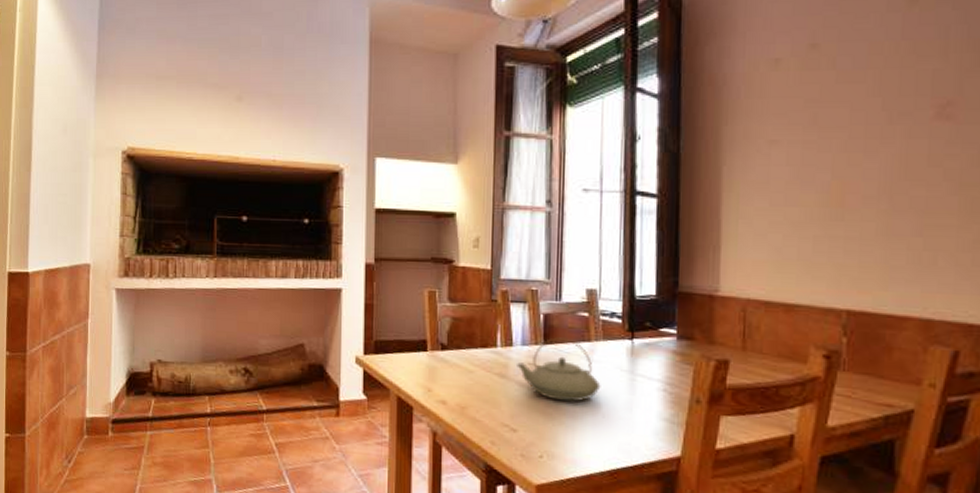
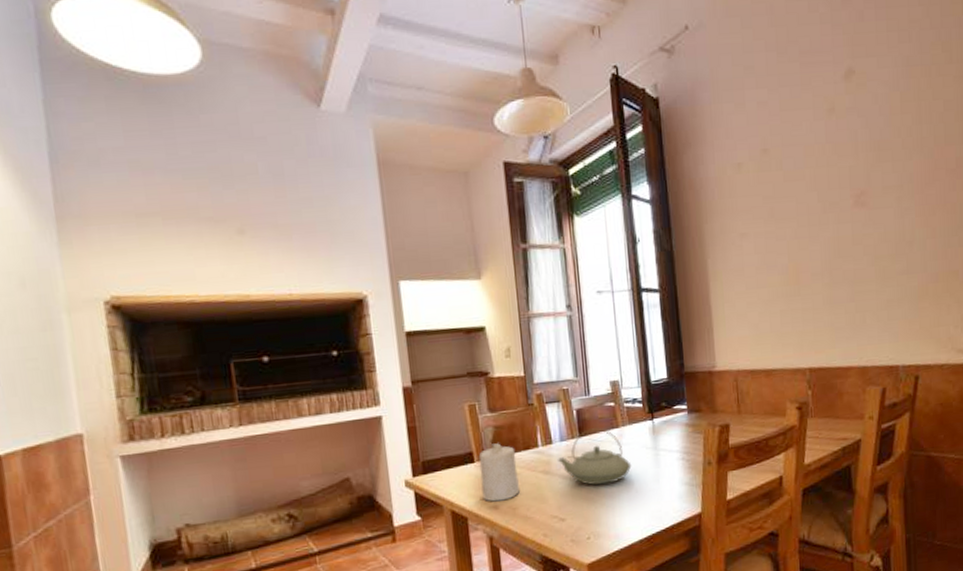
candle: none [431,335,472,397] -> present [478,443,520,502]

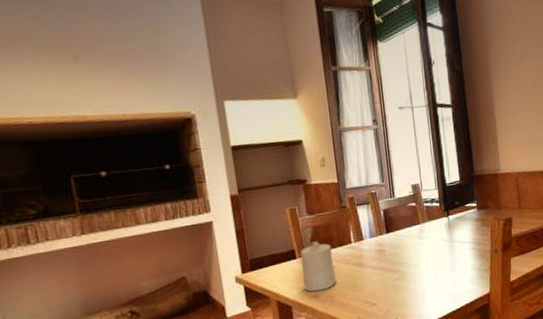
teapot: present [558,428,632,486] -> none [369,225,431,274]

